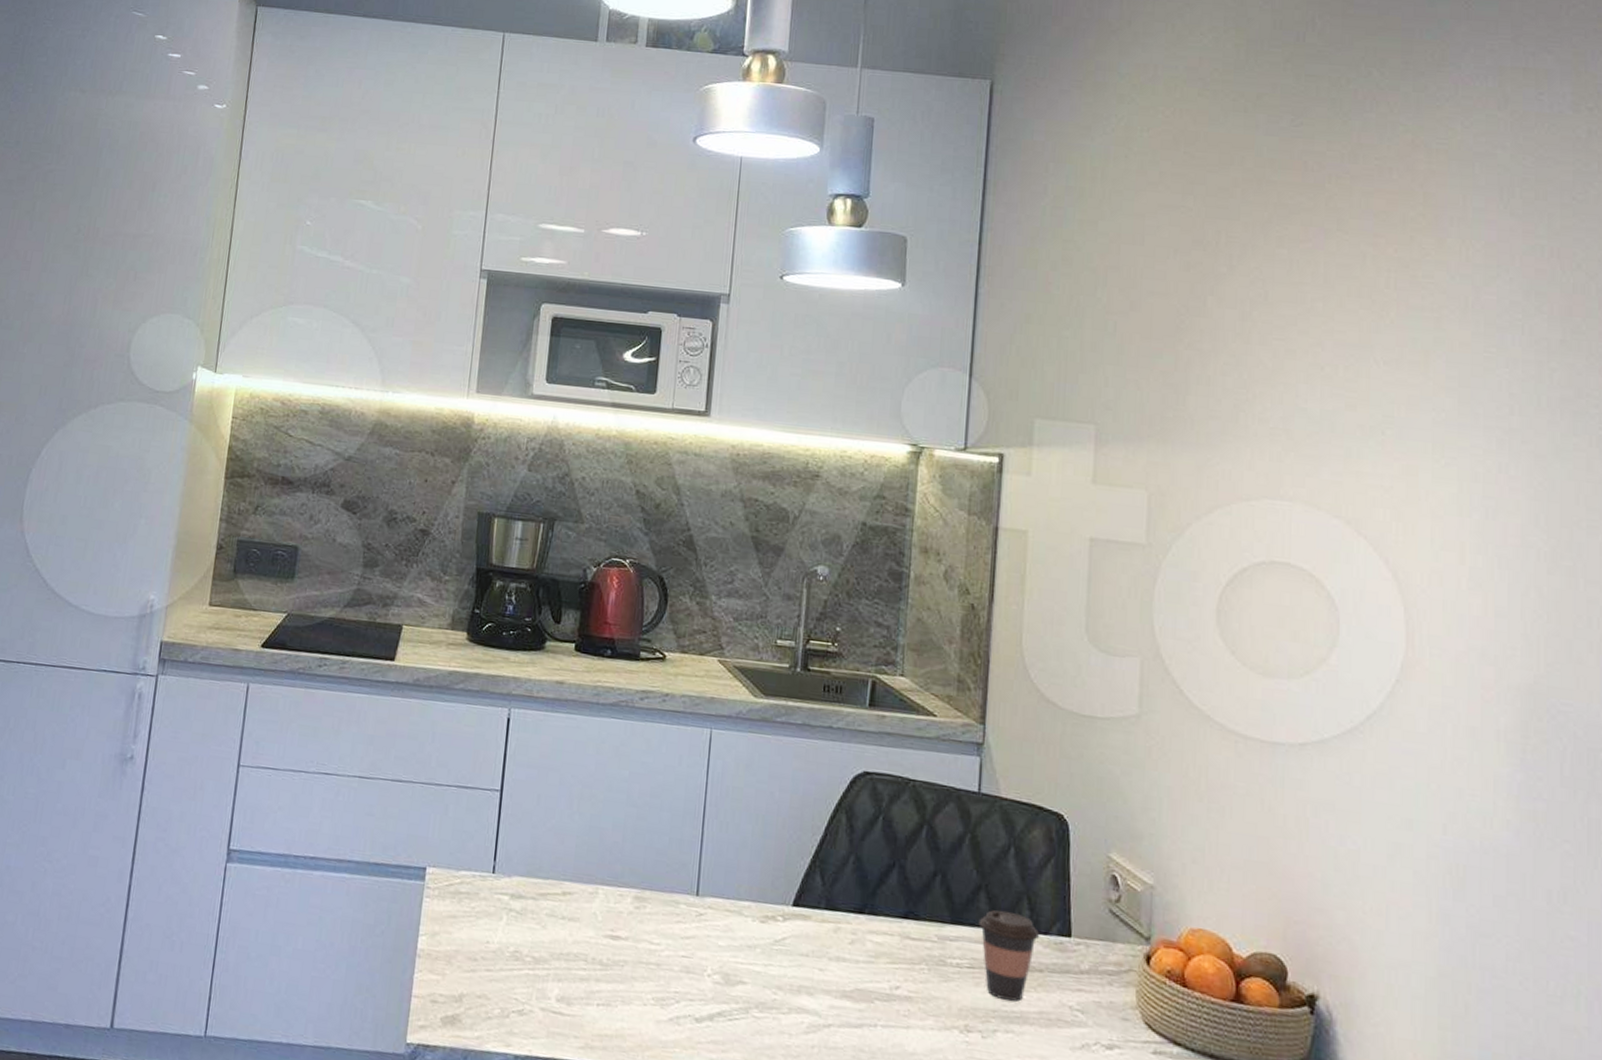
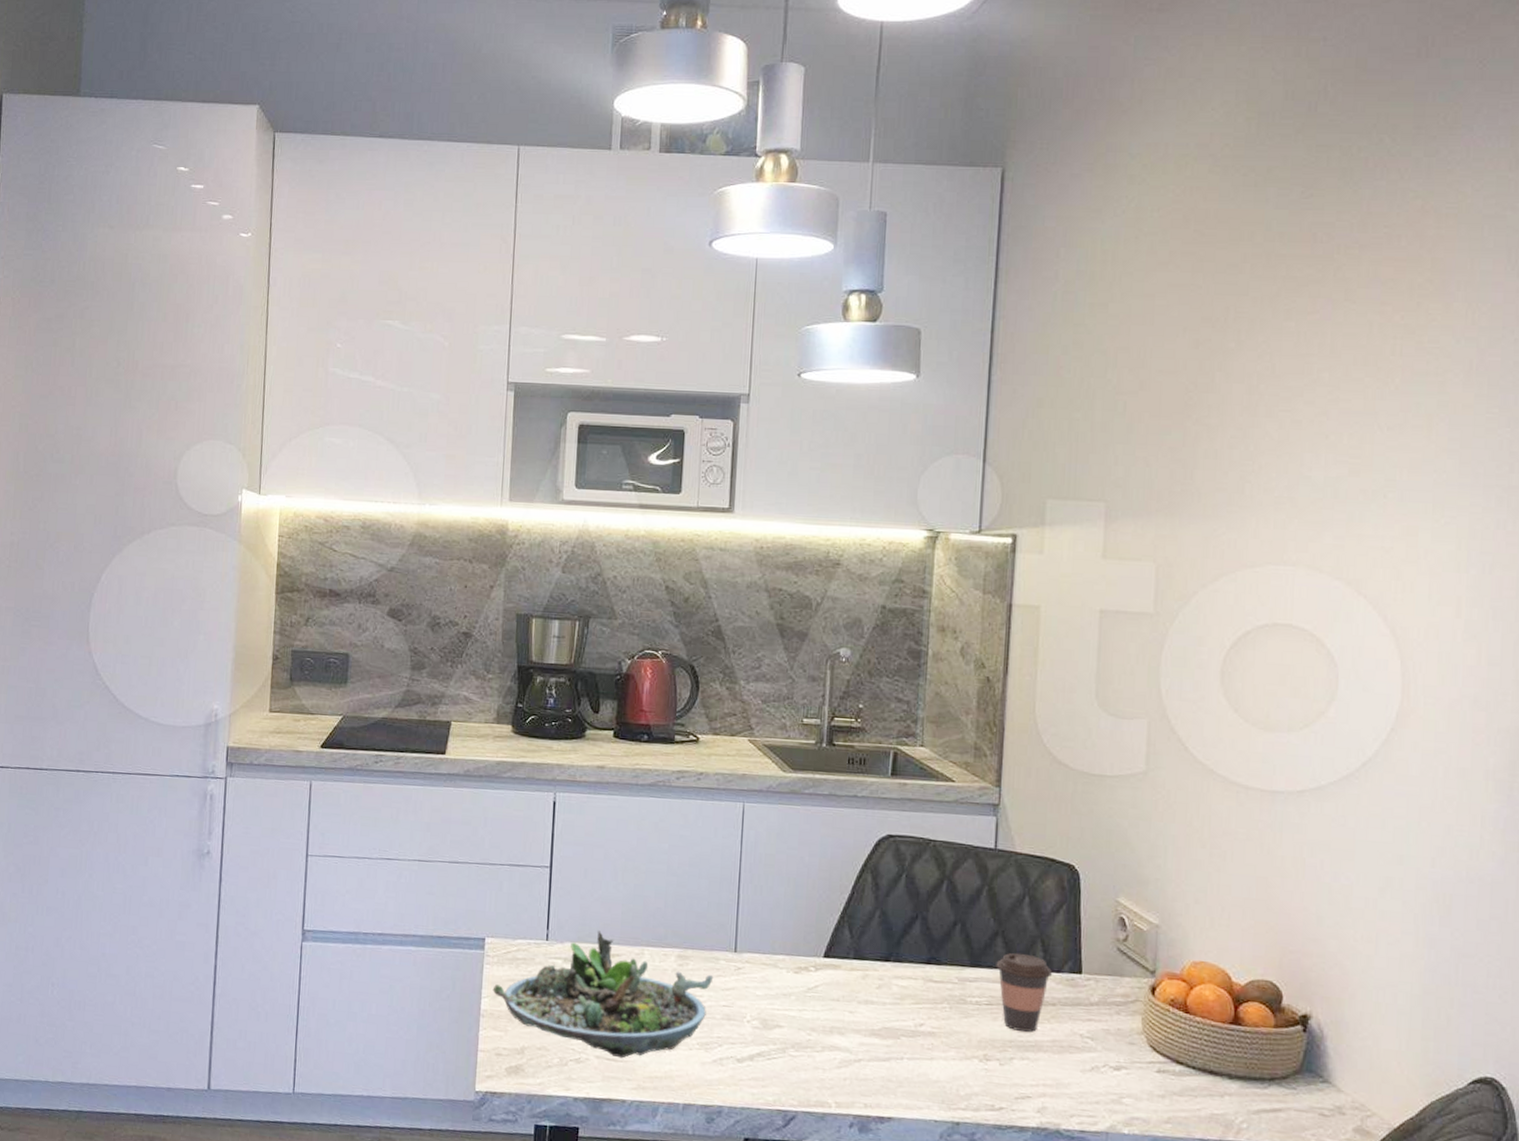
succulent planter: none [431,864,673,1012] -> present [492,930,714,1059]

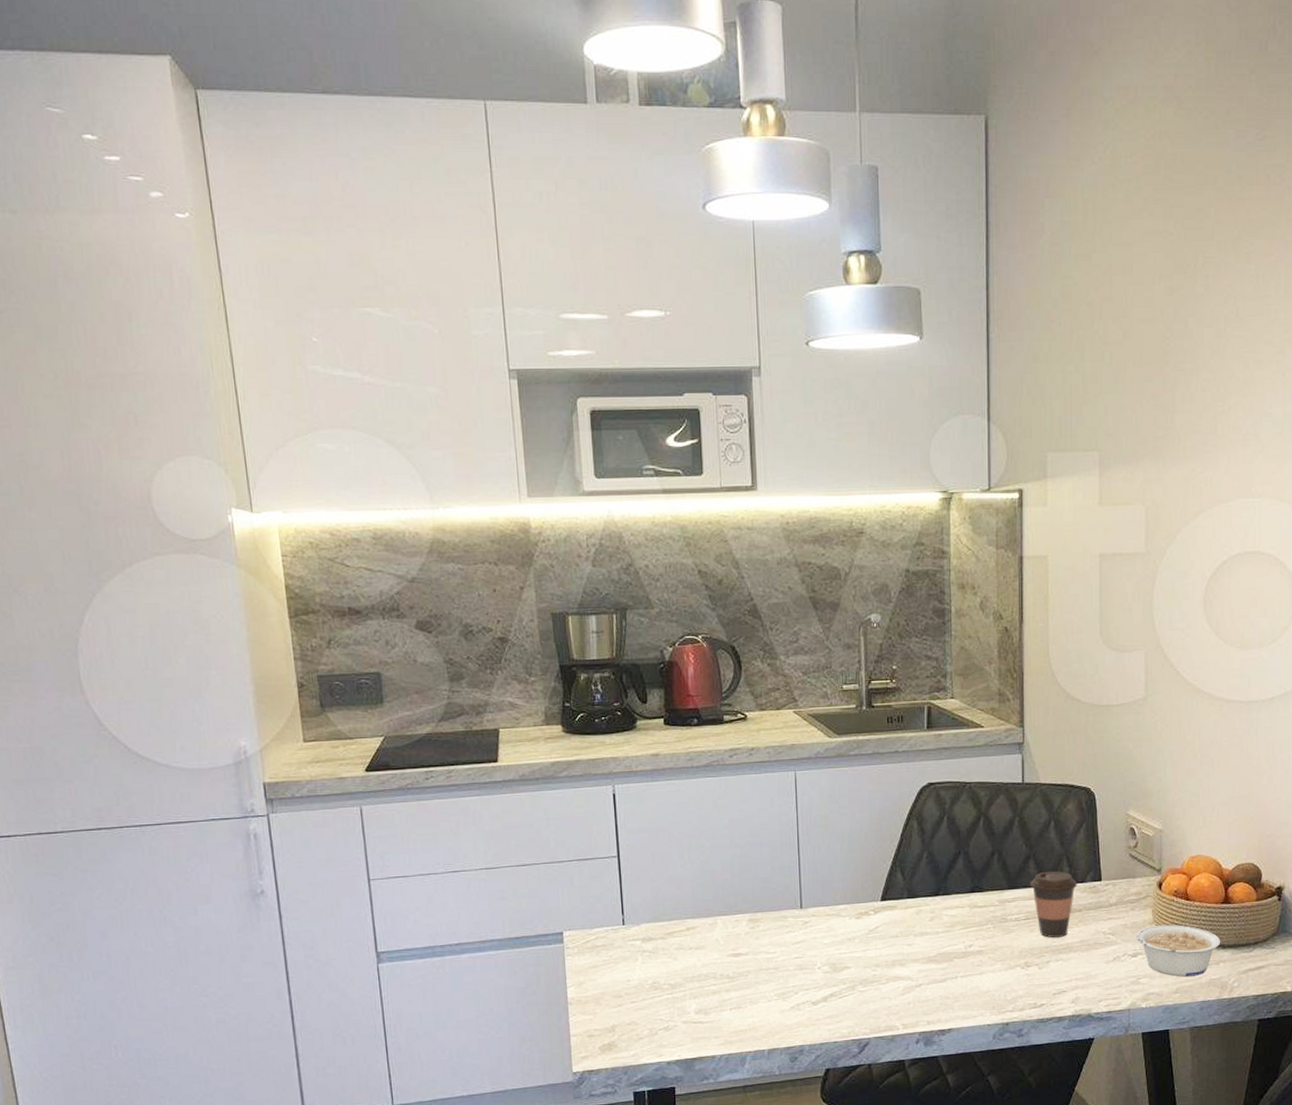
succulent planter: present [492,930,714,1059] -> none [576,908,784,1020]
legume: none [1121,1037,1227,1107] -> present [1136,925,1221,977]

